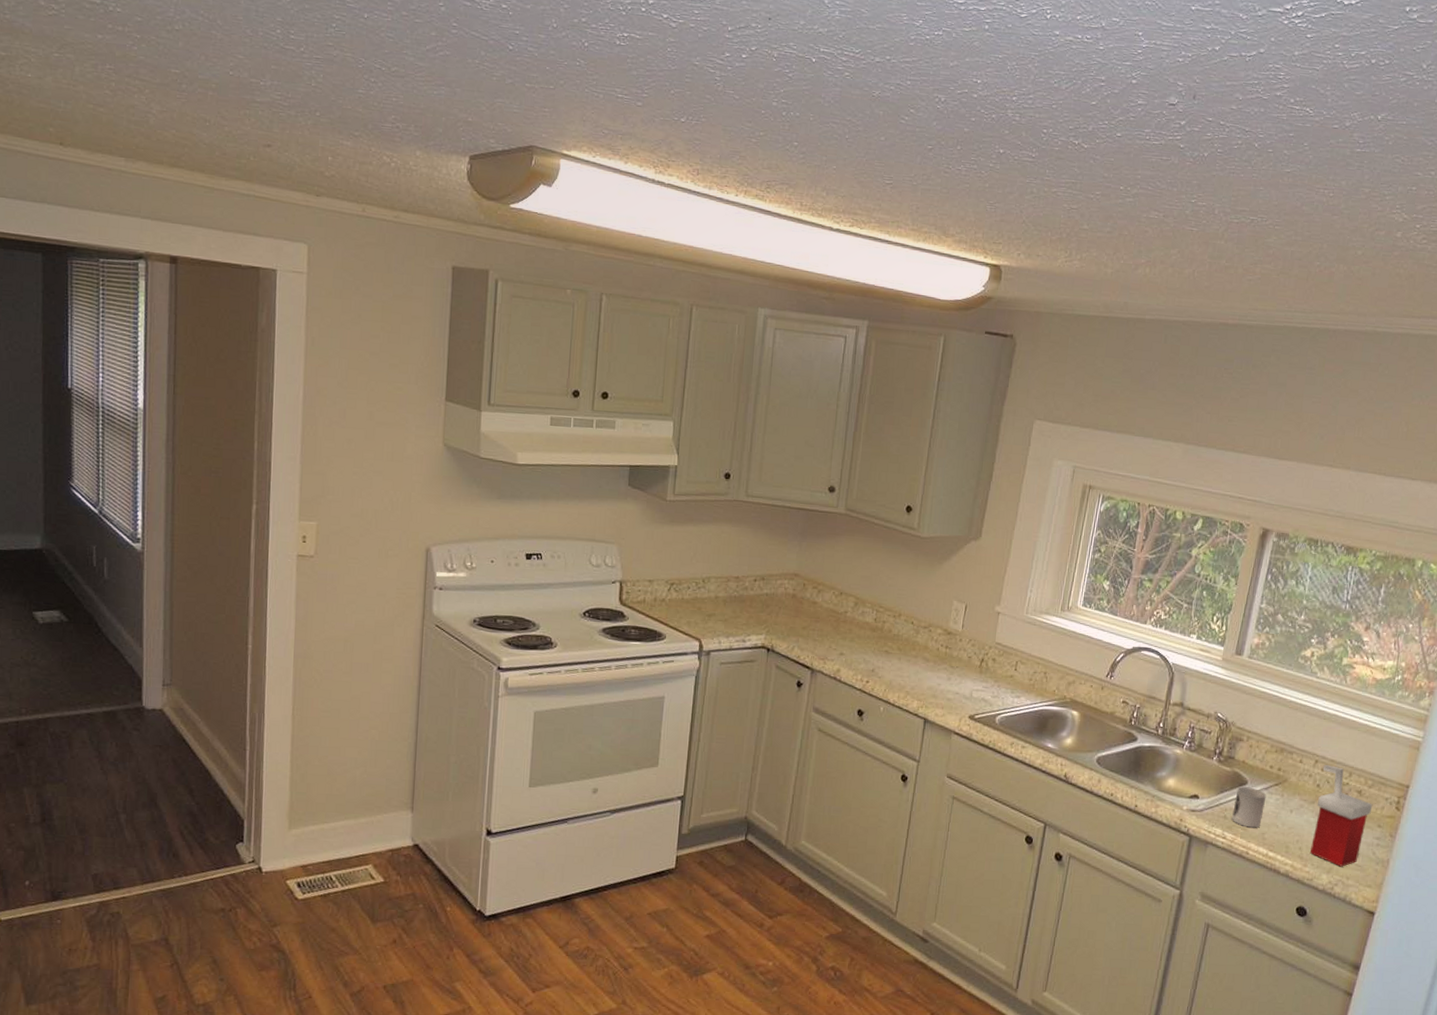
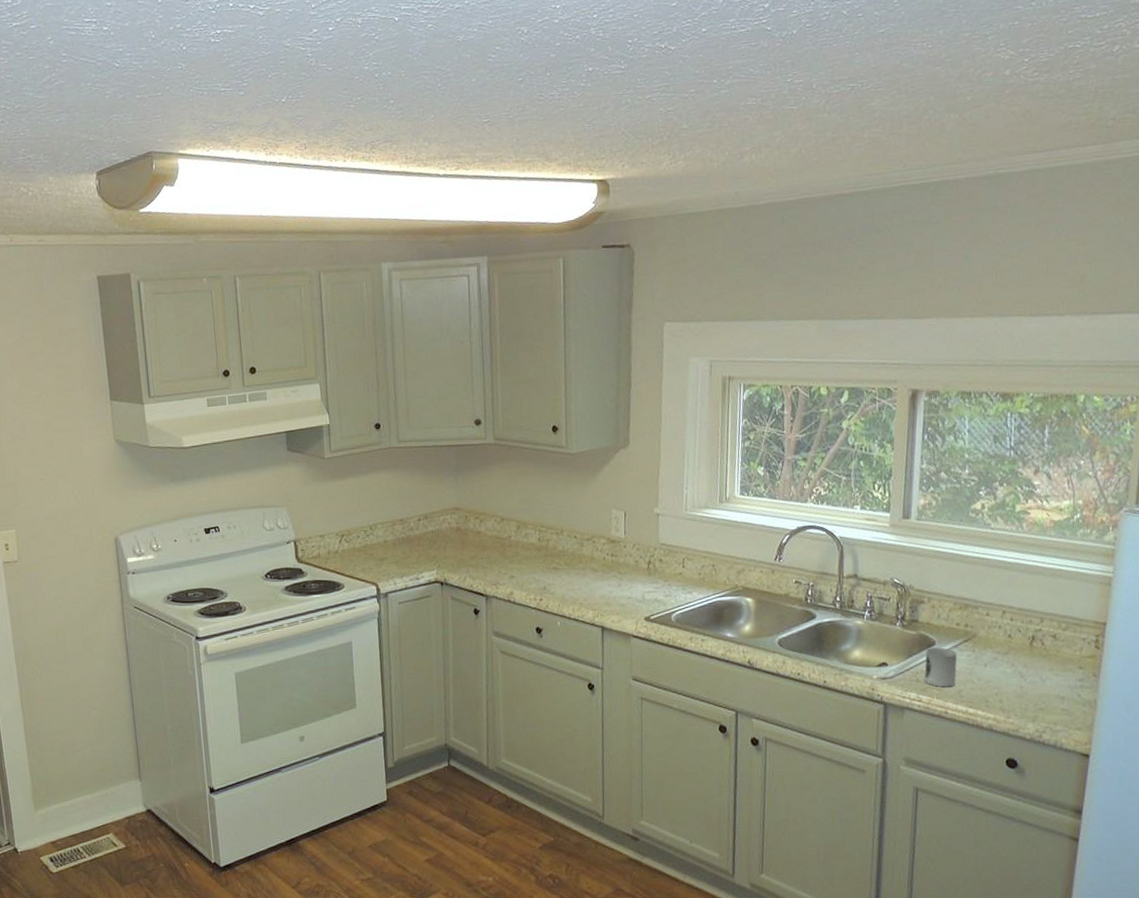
soap dispenser: present [1310,765,1373,867] -> none [1011,614,1070,714]

